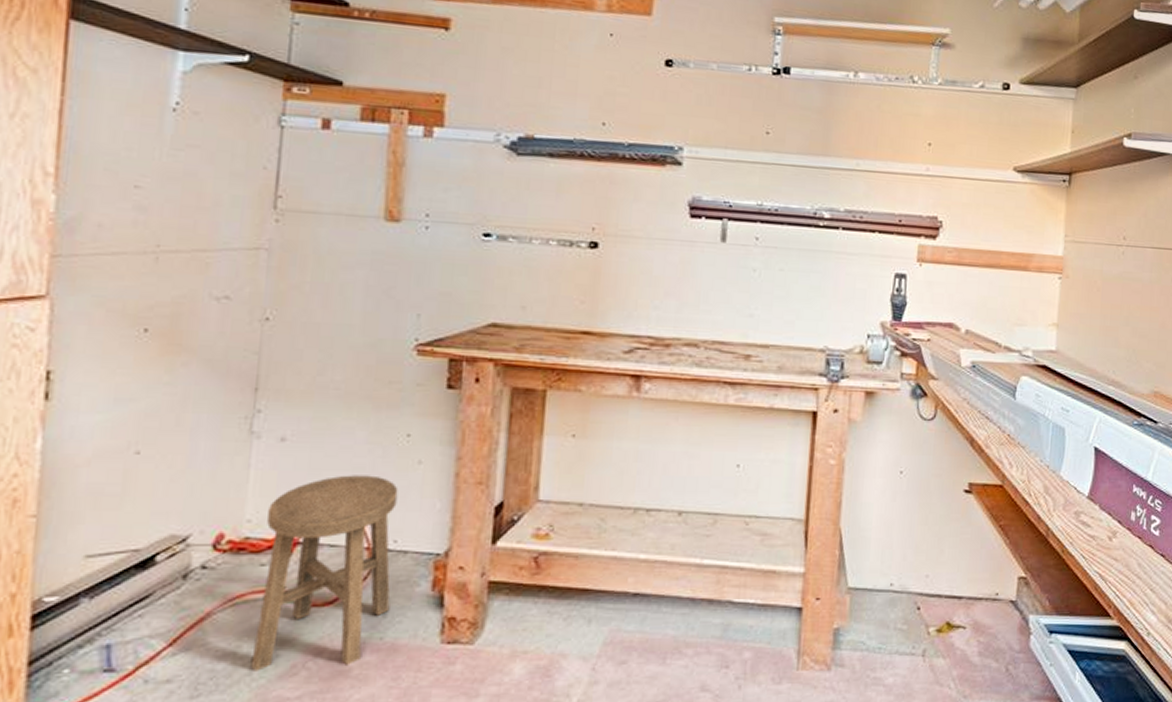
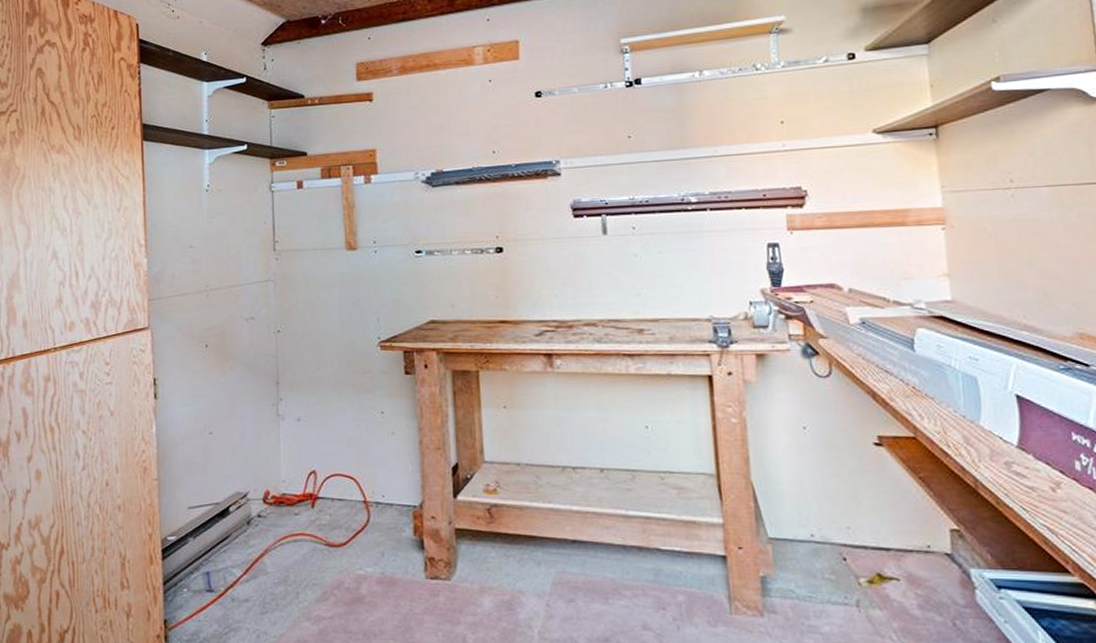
stool: present [250,475,398,671] -> none [295,444,386,596]

